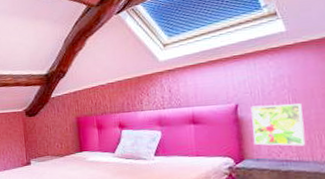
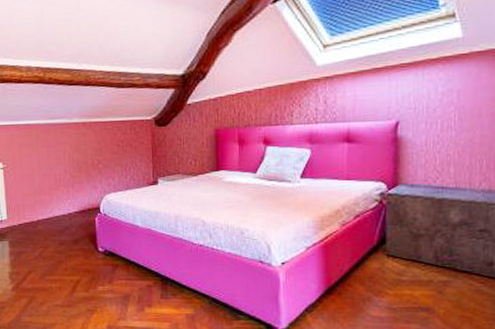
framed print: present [251,103,306,146] -> none [410,123,467,172]

